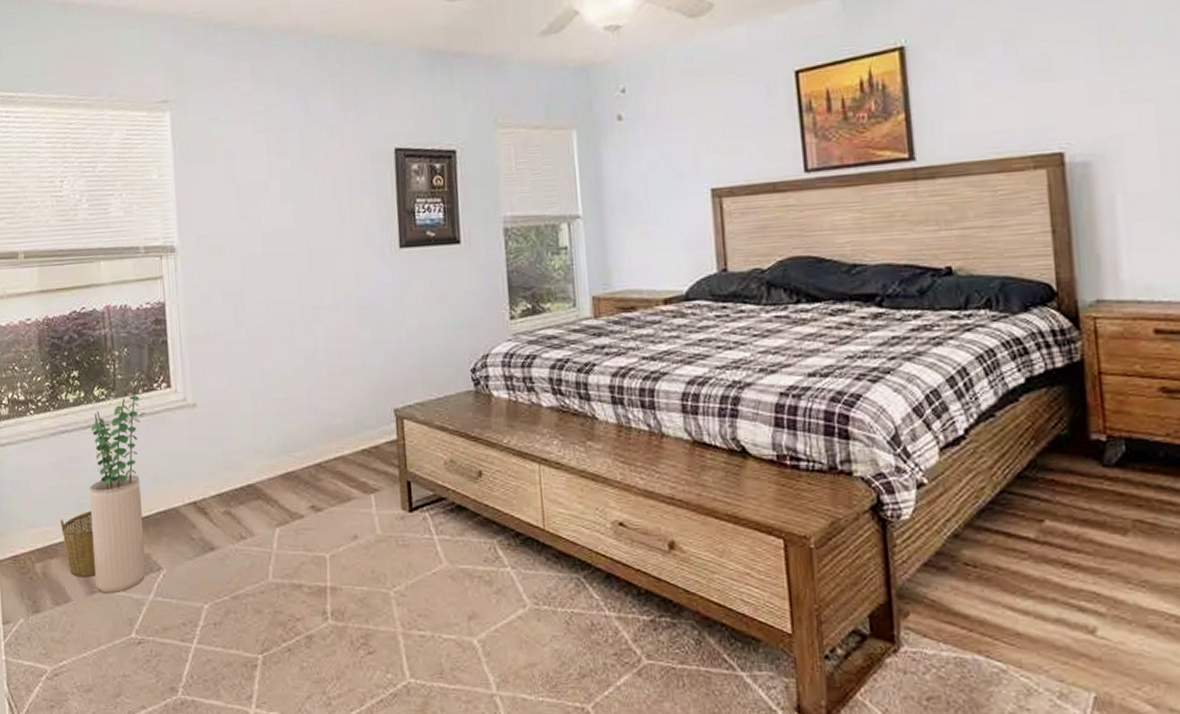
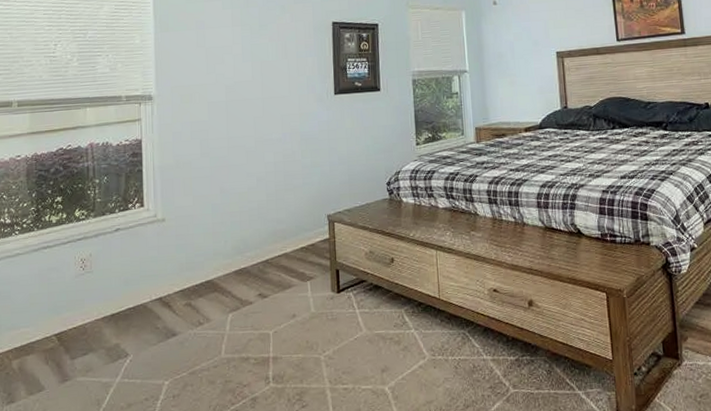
basket: present [60,511,96,578] -> none [38,312,68,369]
vase: present [89,385,147,594] -> none [66,206,116,381]

